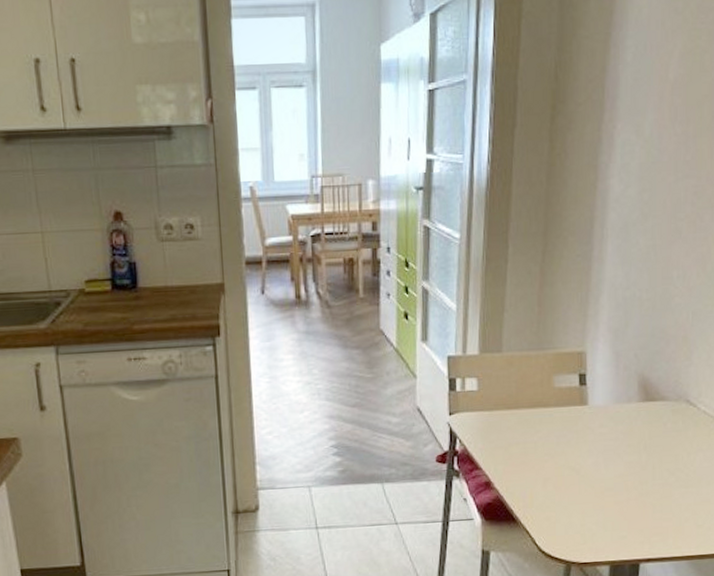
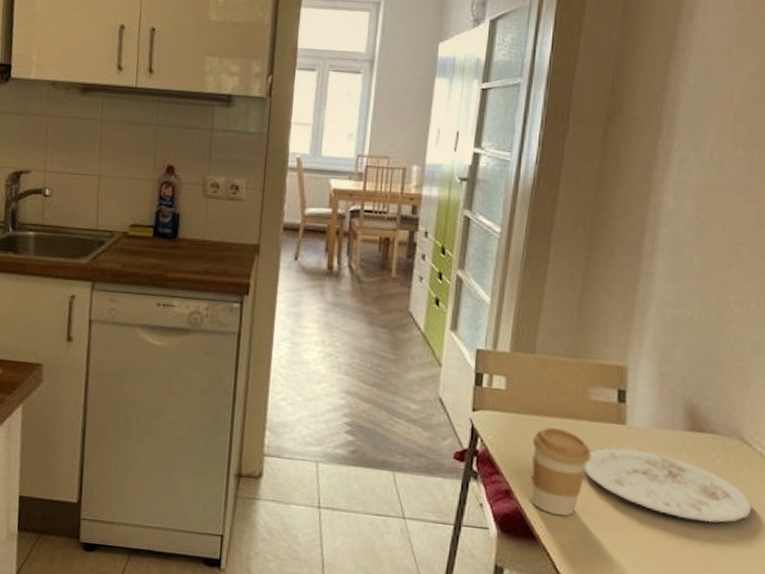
coffee cup: none [505,417,559,497] -> present [531,427,591,516]
plate: none [553,426,699,480] -> present [584,447,752,523]

